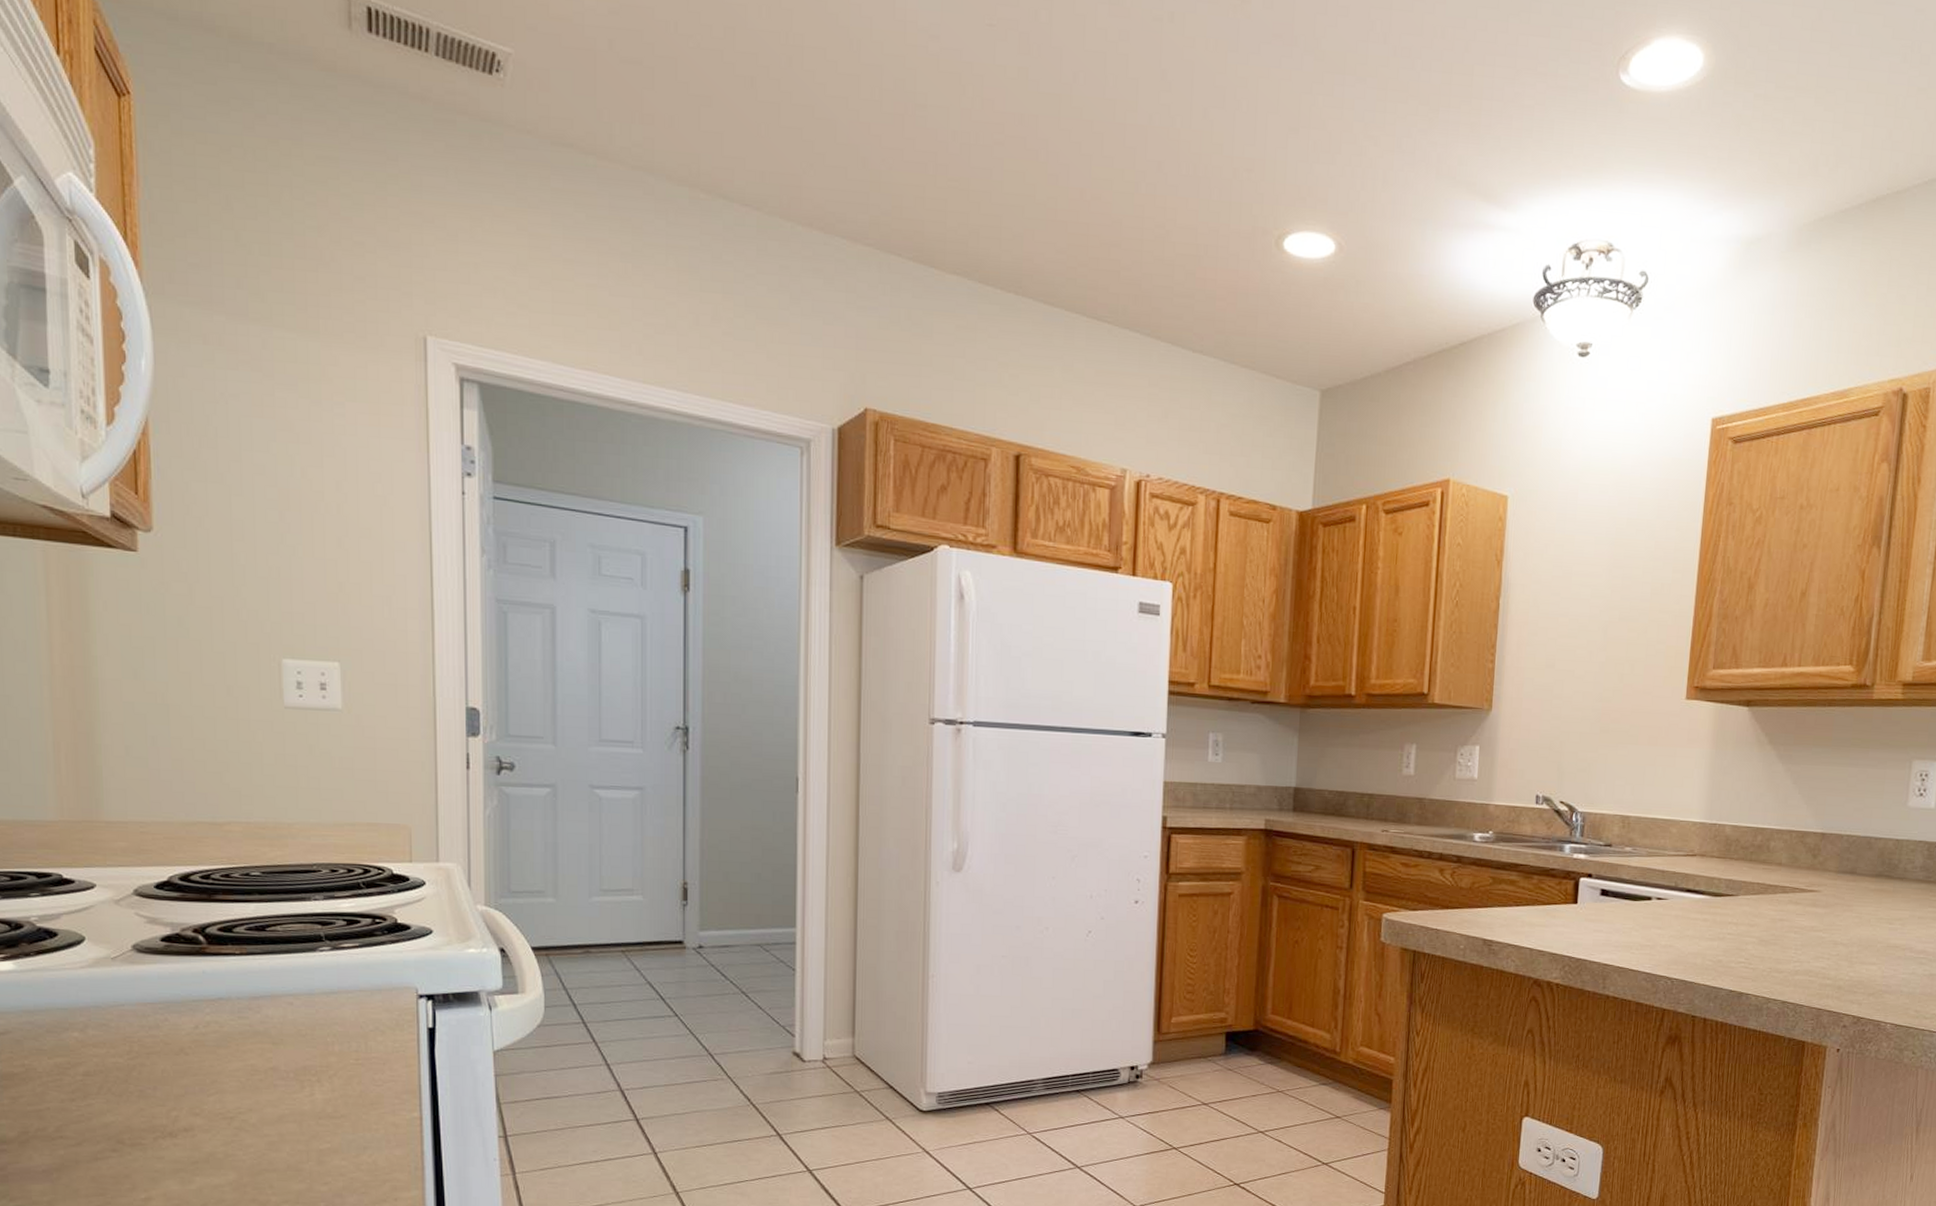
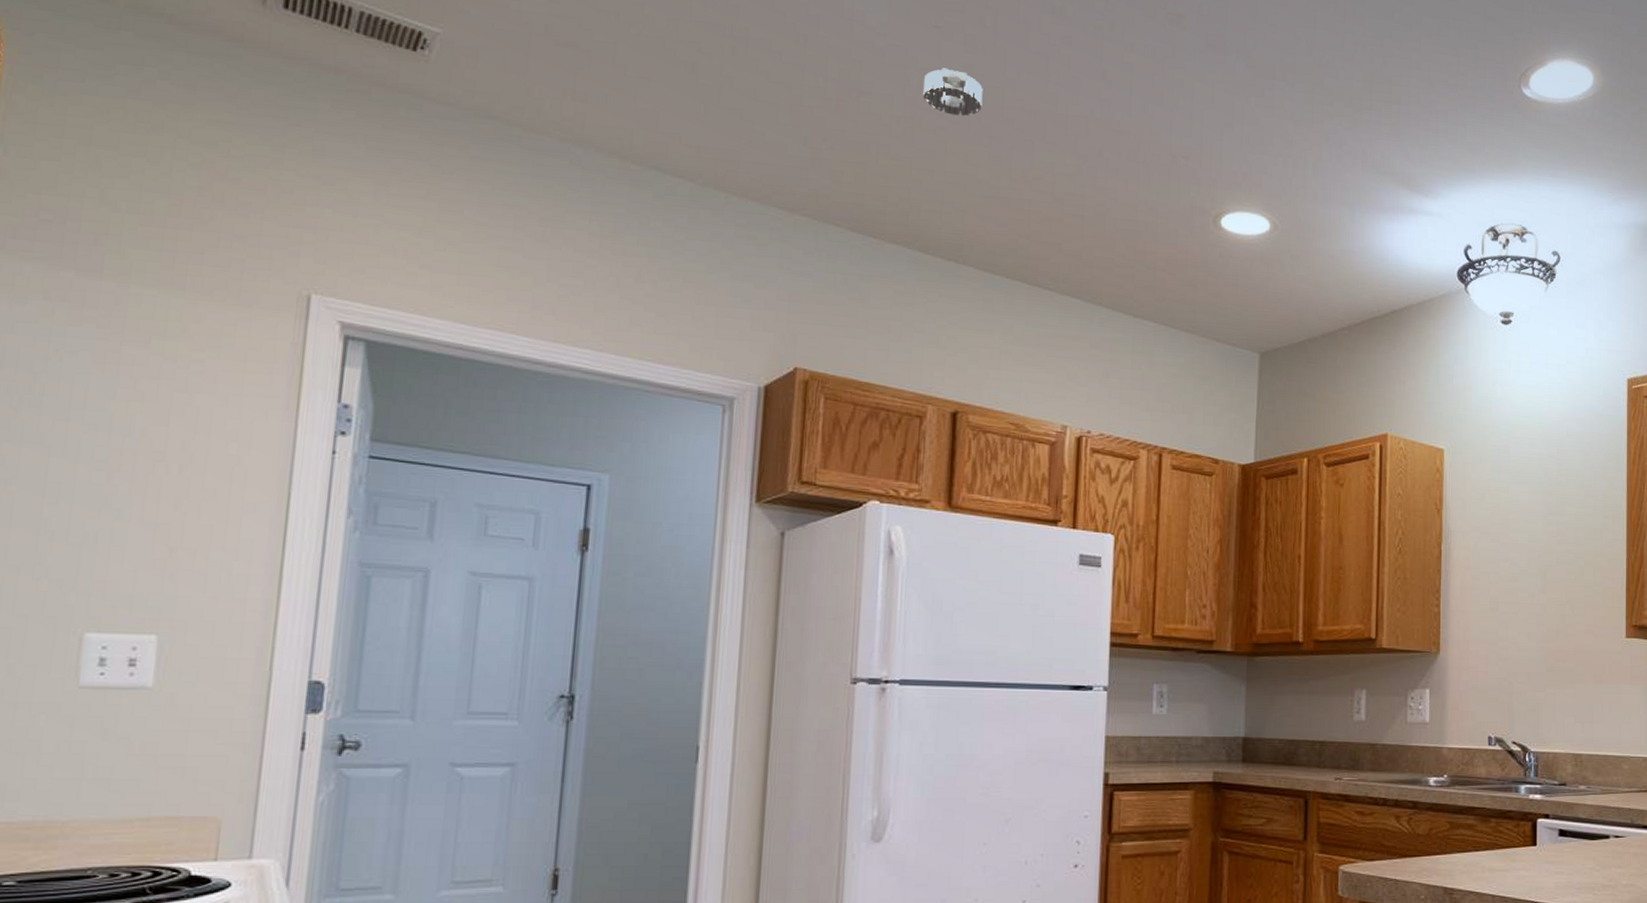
smoke detector: none [979,73,1039,129] -> present [923,67,983,117]

